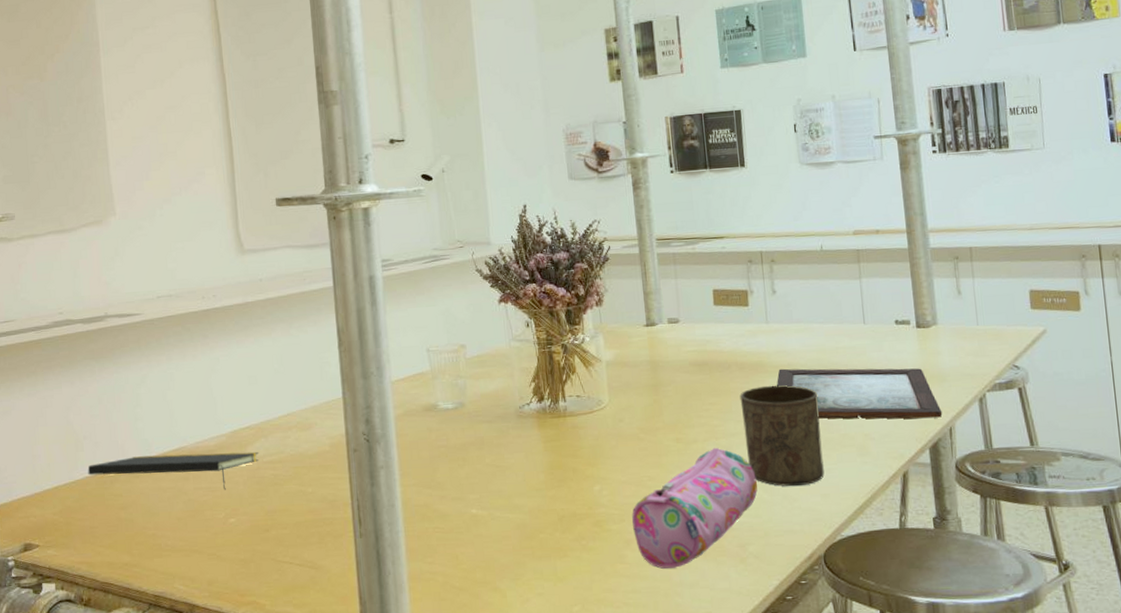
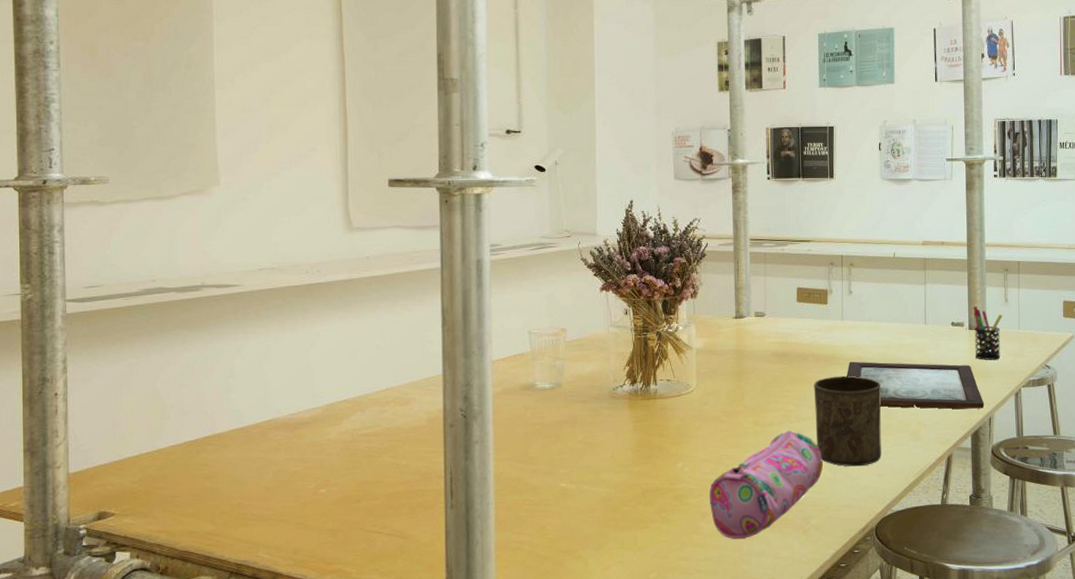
notepad: present [88,451,259,491] -> none [173,424,355,462]
pen holder: none [920,301,957,362] -> present [973,306,1003,360]

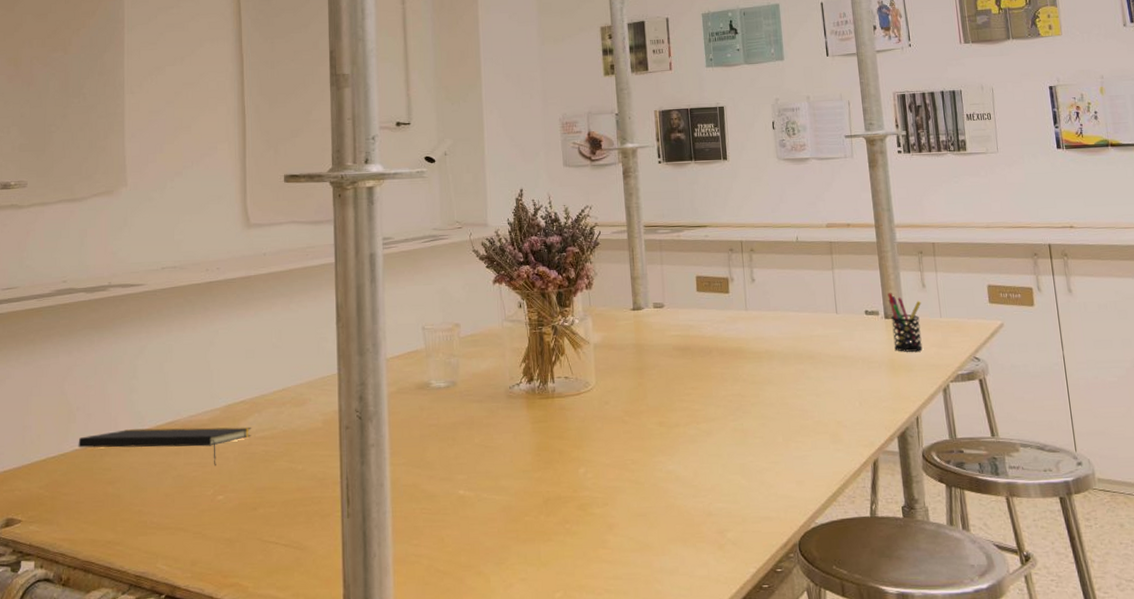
notepad: none [173,424,355,462] -> present [78,426,252,467]
pencil case: present [710,430,823,539] -> none [615,431,736,554]
cup: present [814,375,882,467] -> none [720,371,800,473]
picture frame: present [847,361,984,409] -> none [755,355,910,408]

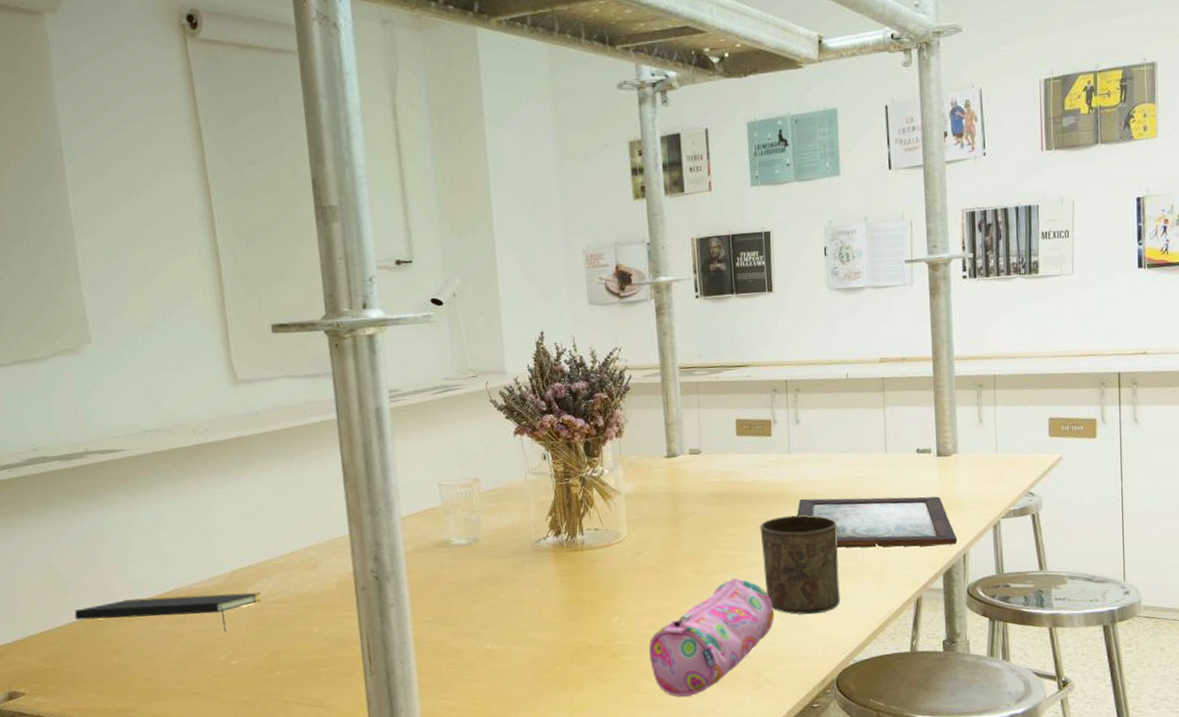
pencil case: none [615,431,736,554] -> present [649,577,774,697]
cup: none [720,371,800,473] -> present [760,515,840,615]
picture frame: none [755,355,910,408] -> present [797,496,958,548]
pen holder: present [887,293,923,352] -> none [942,429,977,490]

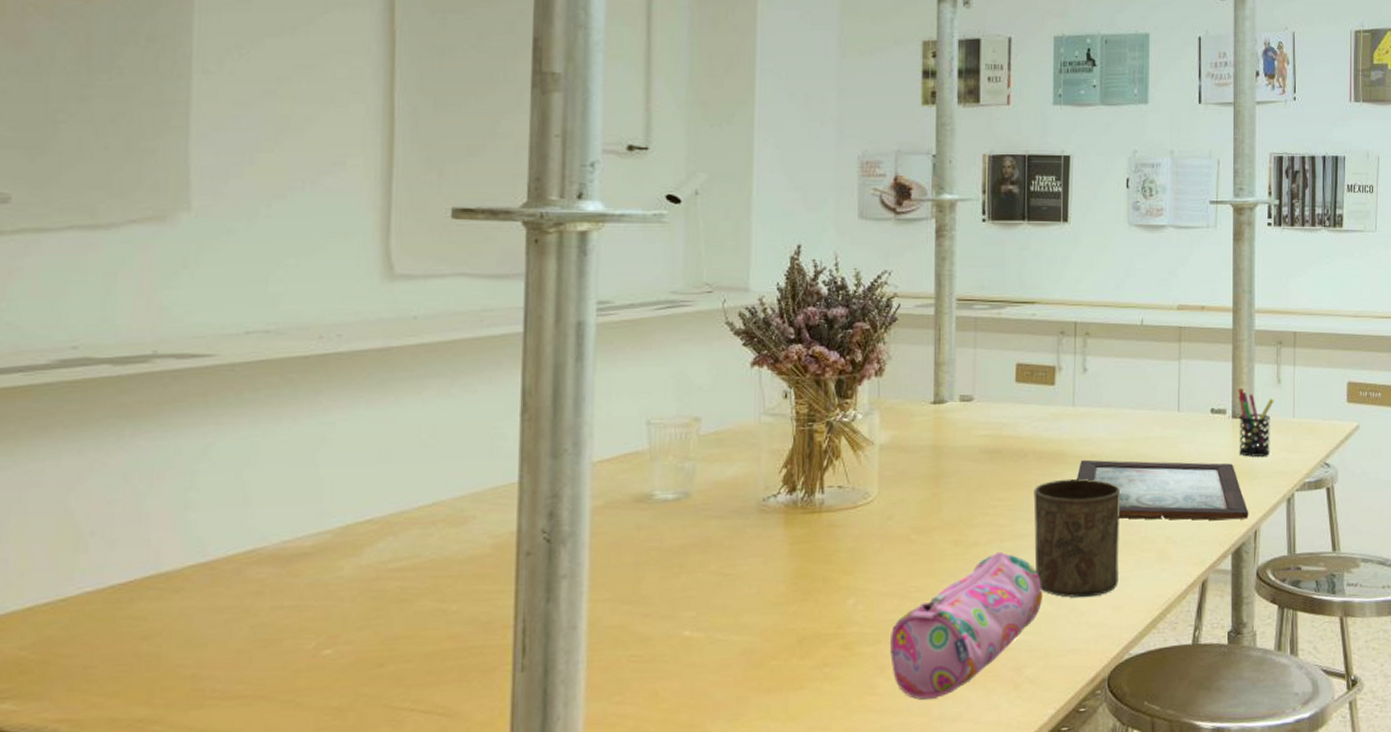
notepad: present [74,592,262,632] -> none [91,555,382,610]
pen holder: none [942,429,977,490] -> present [1238,388,1274,457]

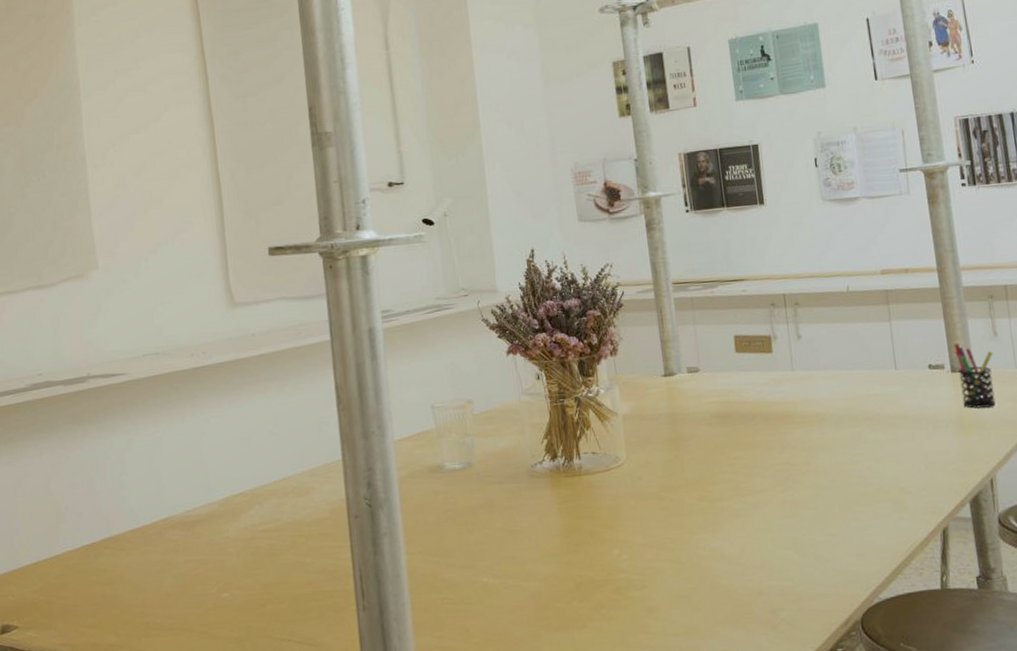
pencil case: present [890,551,1042,700] -> none [654,505,788,638]
cup: present [1033,478,1121,598] -> none [766,436,859,546]
picture frame: present [1077,459,1249,520] -> none [805,415,983,472]

